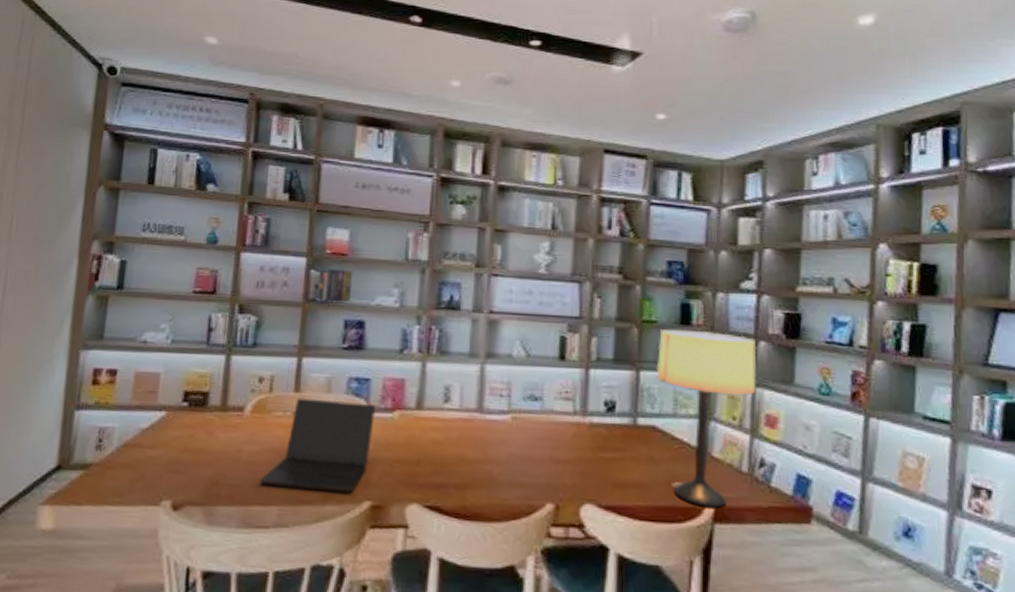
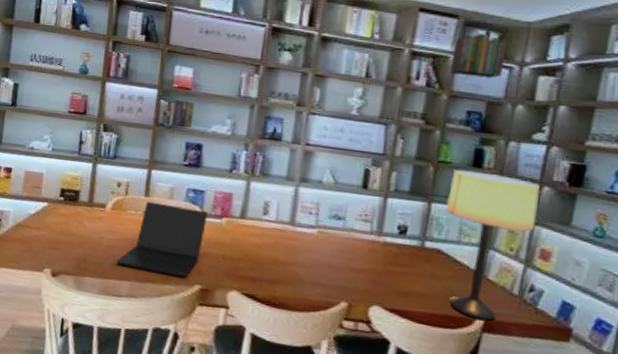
books: none [644,175,701,225] -> present [450,34,508,80]

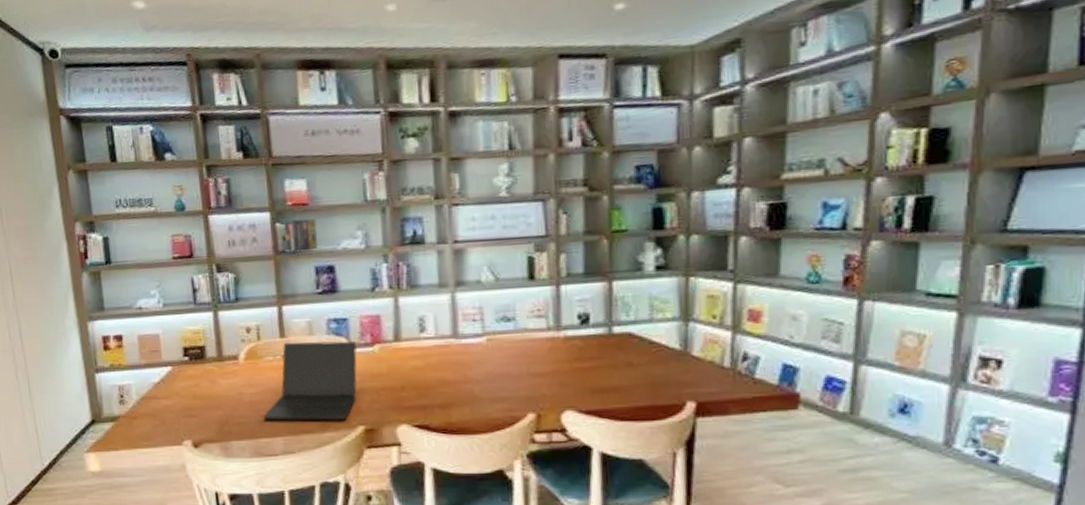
table lamp: present [445,169,541,321] -> none [629,232,738,405]
books: present [450,34,508,80] -> none [607,70,670,127]

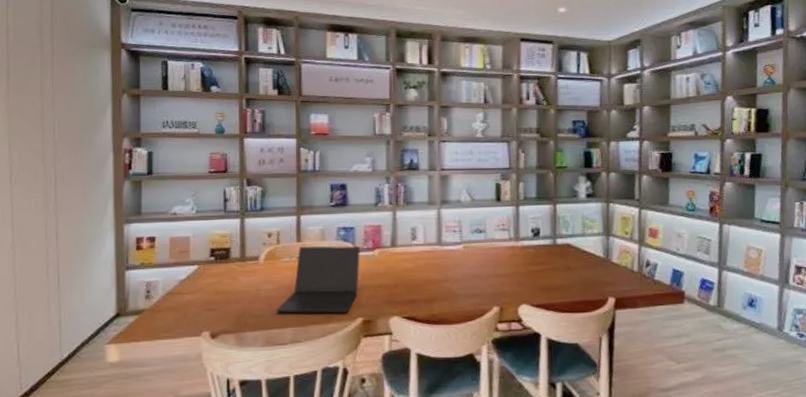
books: present [284,219,318,252] -> none [307,145,334,172]

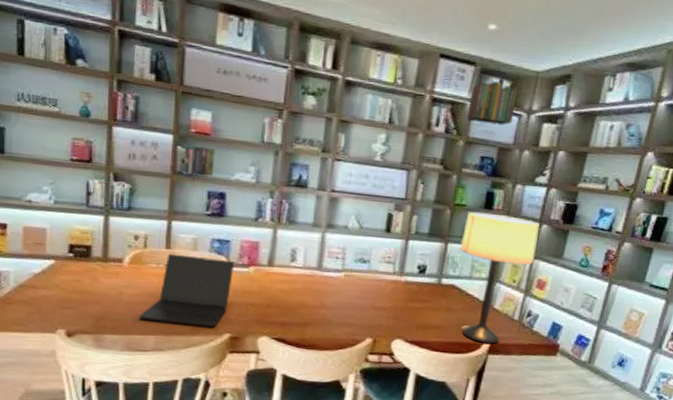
books: none [307,145,334,172] -> present [183,145,216,176]
books: none [553,55,596,92] -> present [467,81,518,126]
table lamp: none [568,171,642,300] -> present [460,211,540,345]

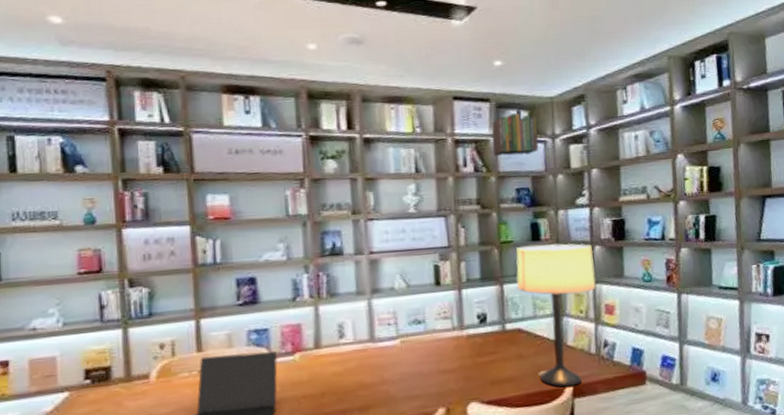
books: present [183,145,216,176] -> none [205,232,239,265]

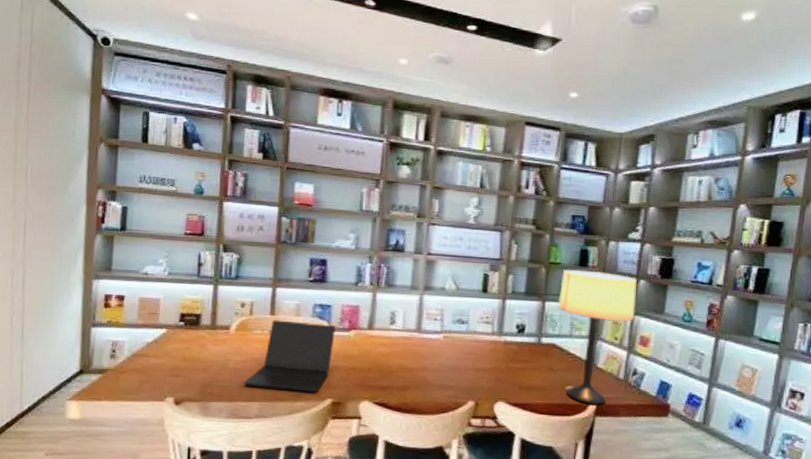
books: none [205,232,239,265] -> present [287,216,317,244]
books: present [491,113,539,157] -> none [555,144,603,186]

